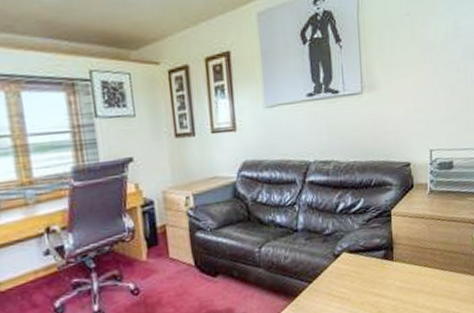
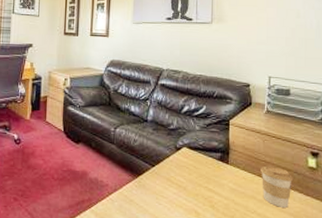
coffee cup: none [427,251,461,295] -> present [261,165,294,208]

